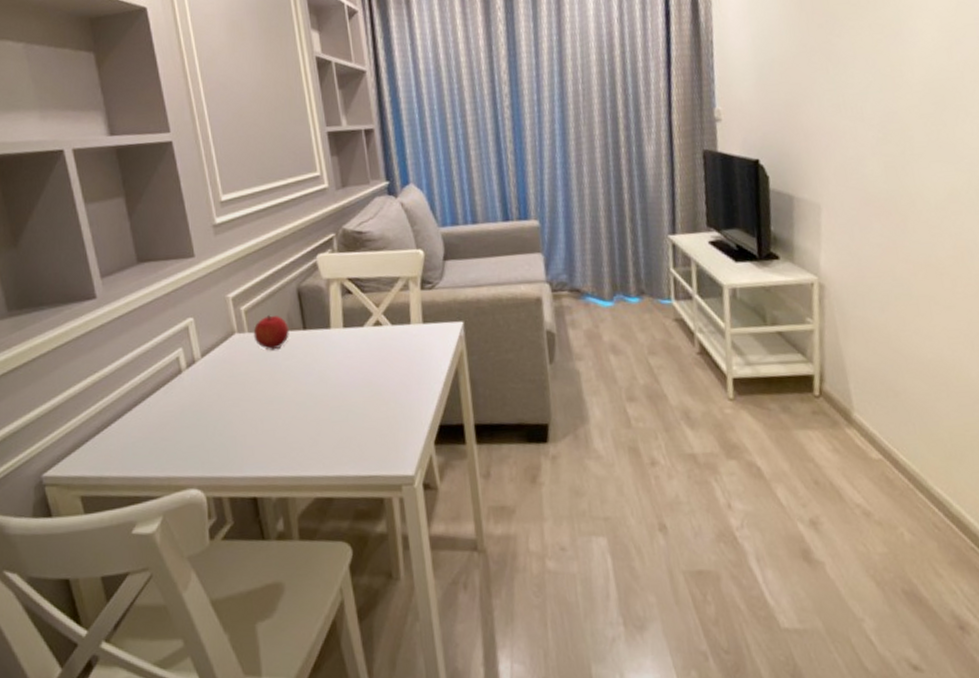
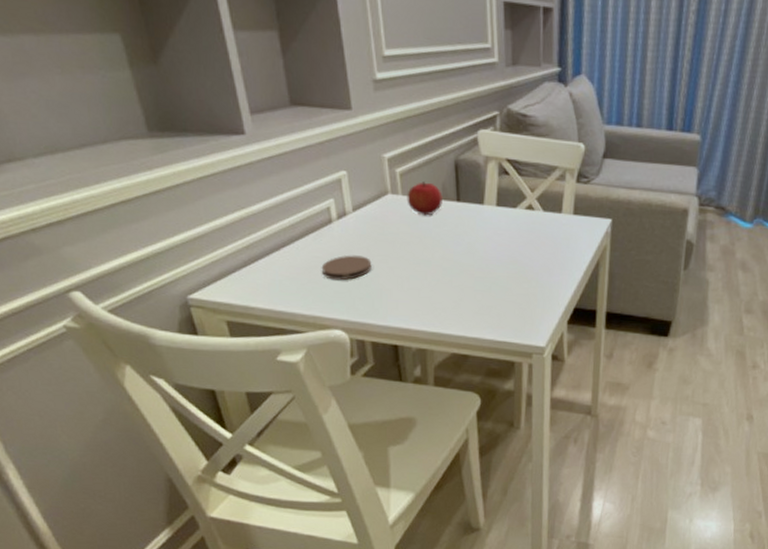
coaster: none [173,403,224,434] -> present [321,255,372,281]

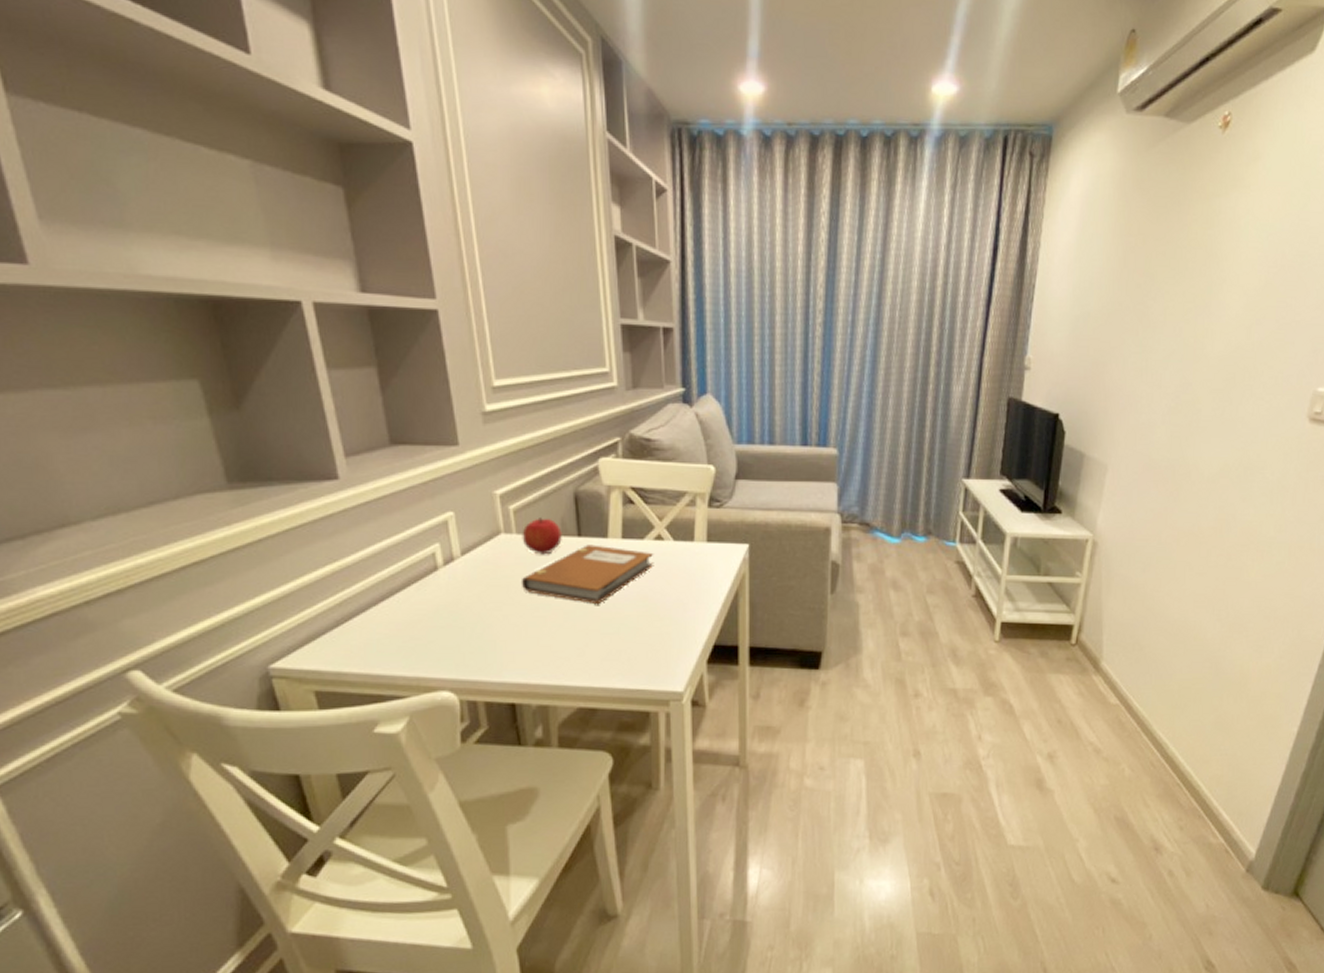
coaster: present [321,255,372,281] -> none [425,604,484,634]
notebook: none [405,209,525,264] -> present [521,545,654,605]

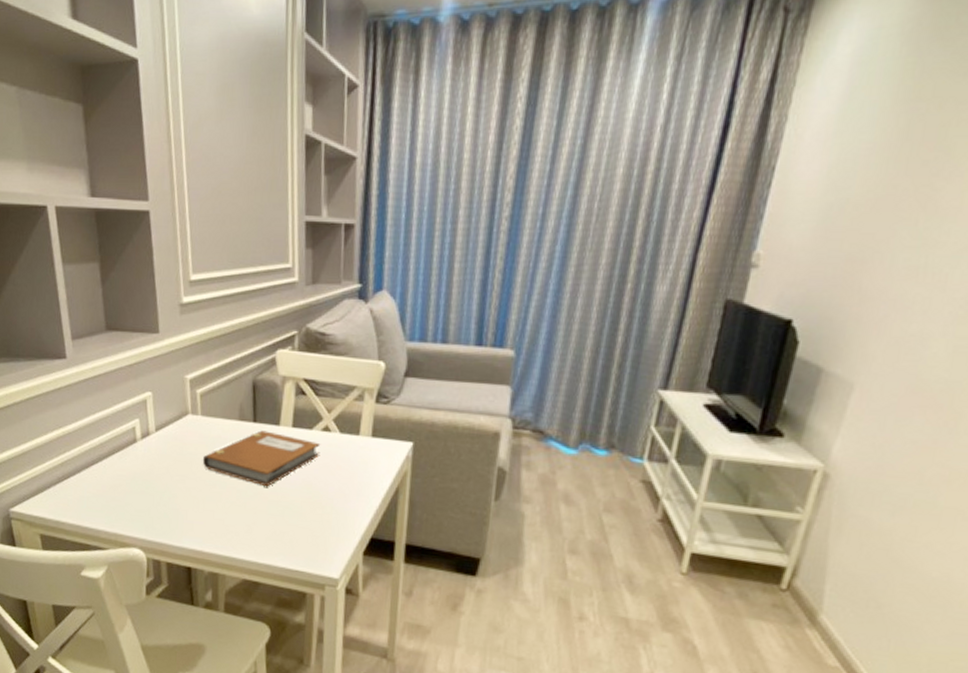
fruit: present [522,518,562,555] -> none [205,402,240,437]

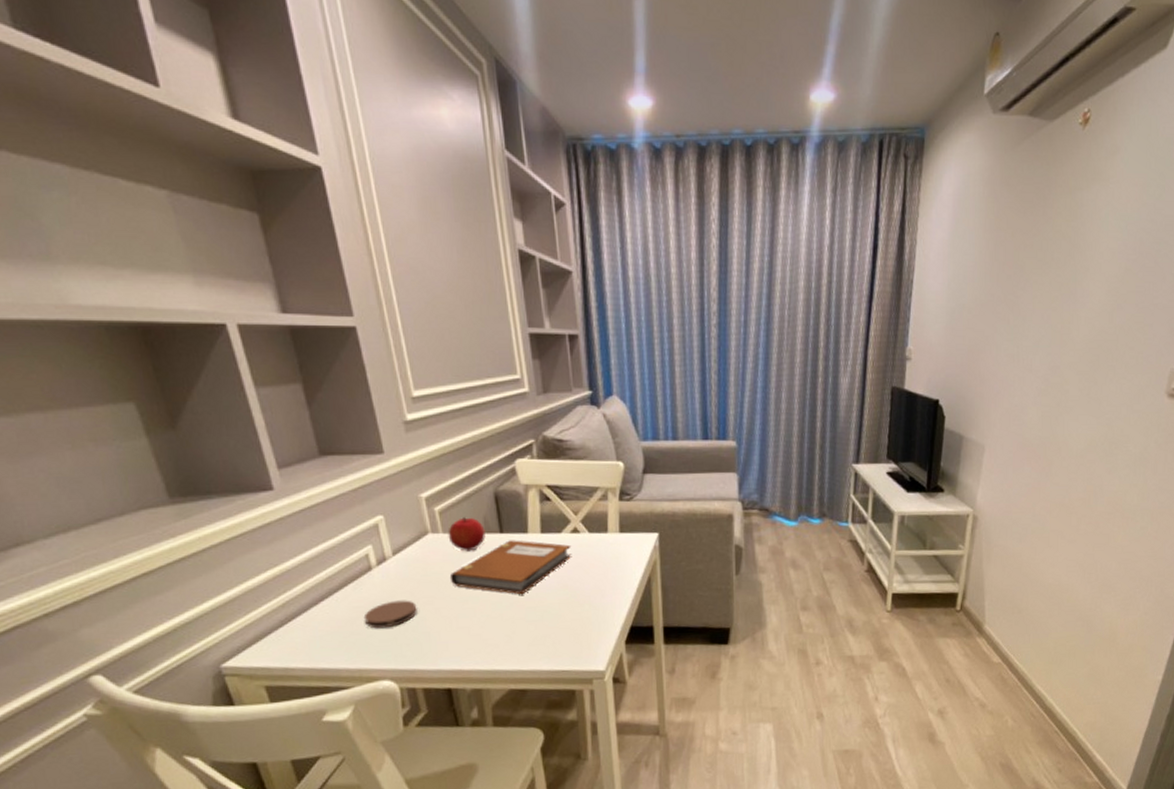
coaster: none [124,474,170,500] -> present [363,600,417,629]
fruit: none [205,402,240,437] -> present [448,517,485,552]

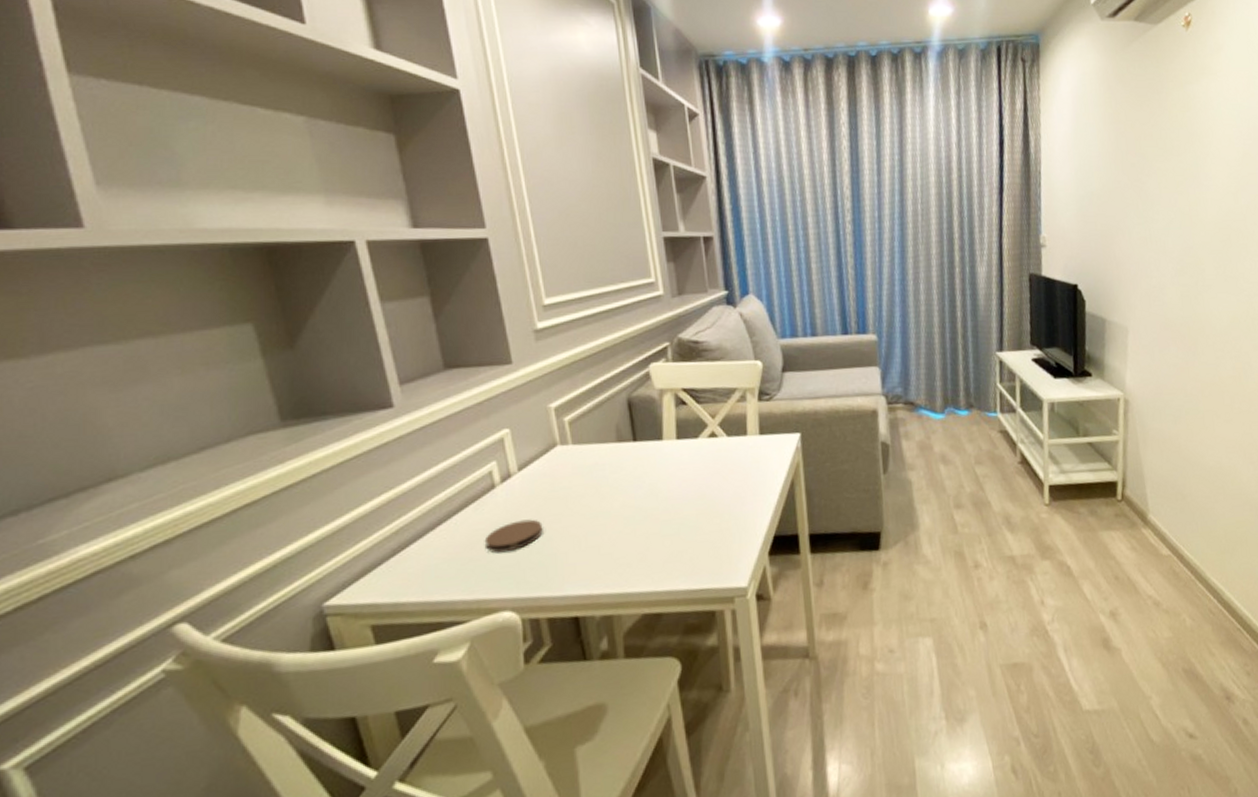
fruit: present [448,517,485,552] -> none [578,426,618,463]
notebook: present [449,540,572,595] -> none [579,448,710,507]

